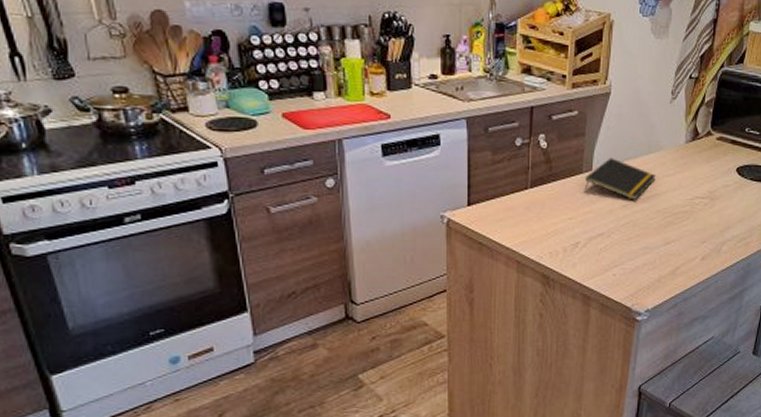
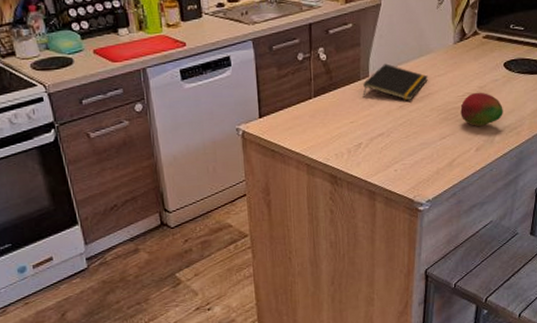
fruit: none [687,197,733,233] -> present [460,92,503,126]

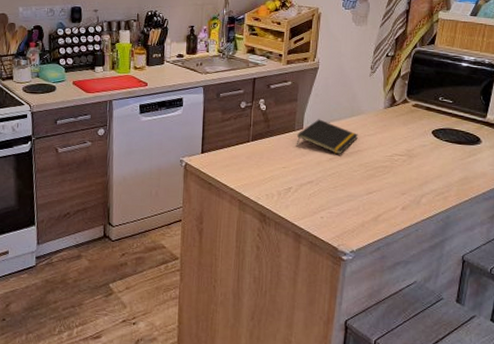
fruit: present [460,92,503,126] -> none [388,154,430,187]

